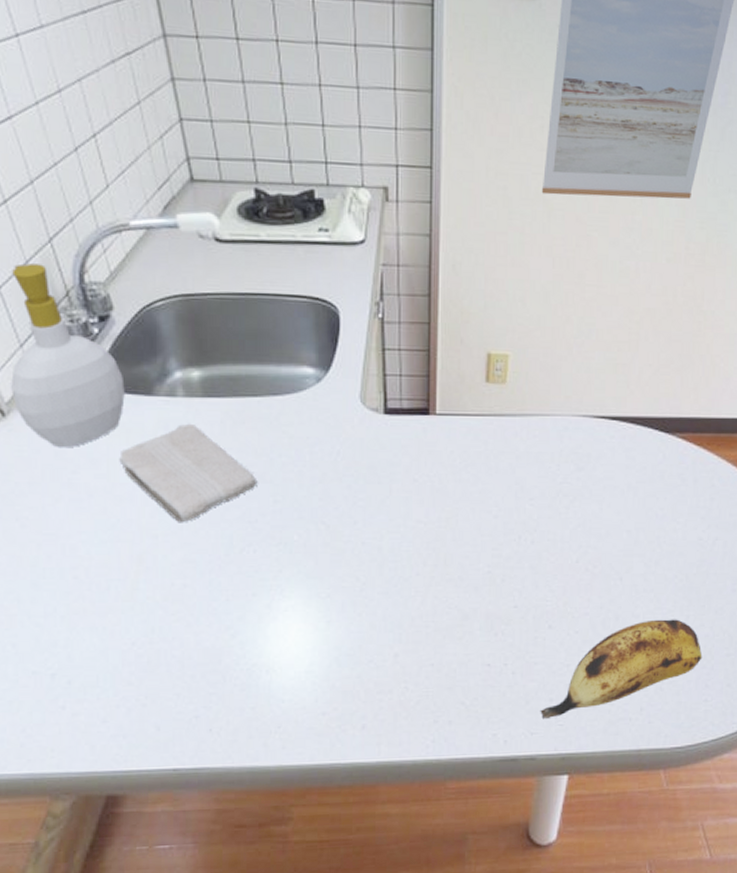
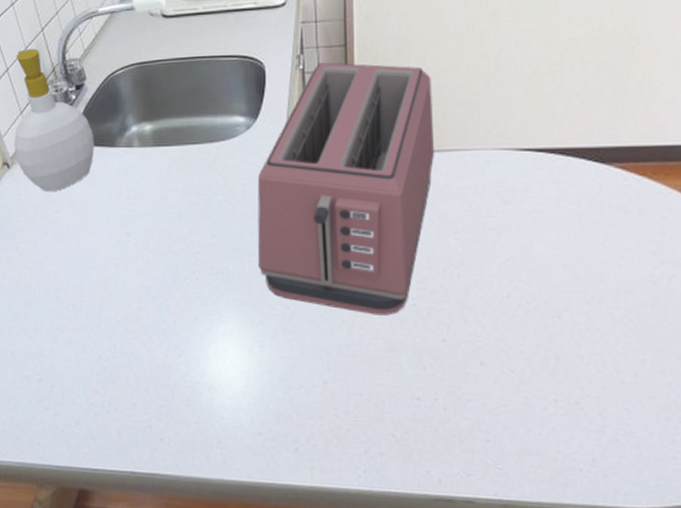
washcloth: present [119,423,258,523] -> none [90,169,199,254]
toaster: none [326,312,516,584] -> present [257,62,435,316]
banana: present [540,619,703,718] -> none [476,362,666,460]

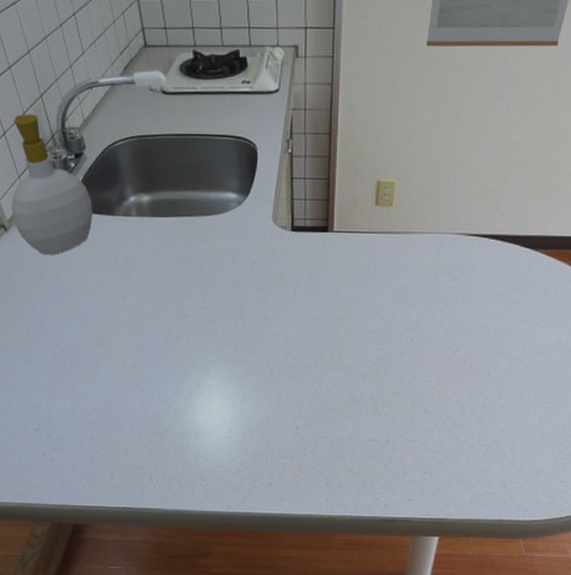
toaster: present [257,62,435,316] -> none [243,148,402,372]

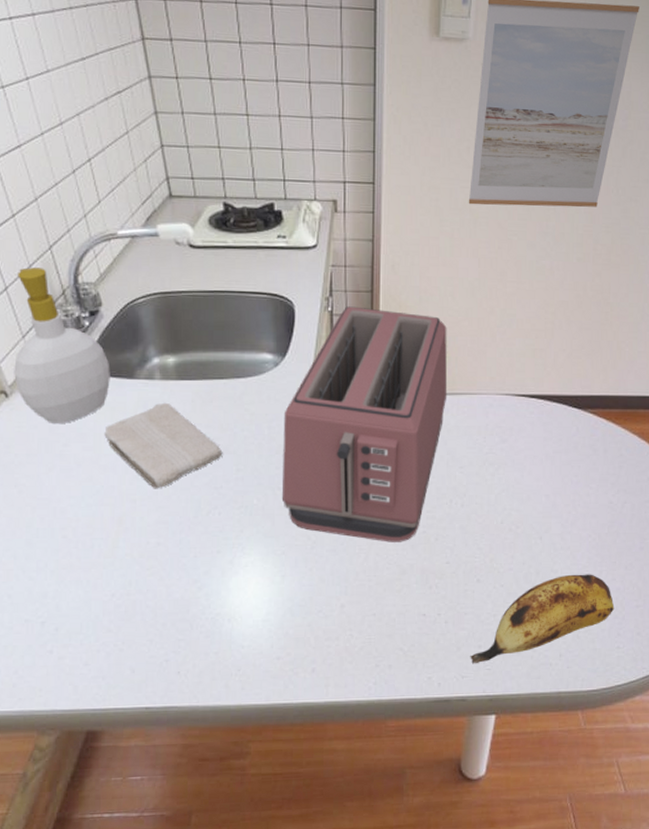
washcloth: none [88,237,191,316] -> present [104,402,223,489]
toaster: none [243,148,402,372] -> present [281,306,448,542]
banana: none [416,409,560,488] -> present [470,574,615,663]

